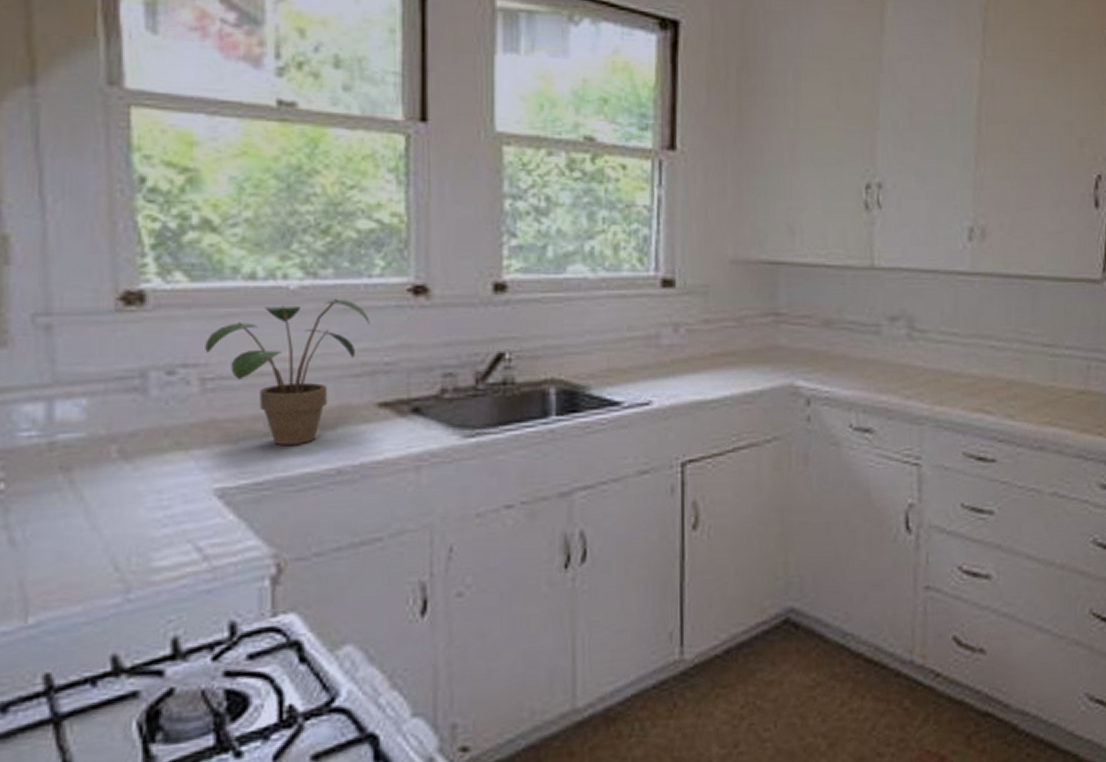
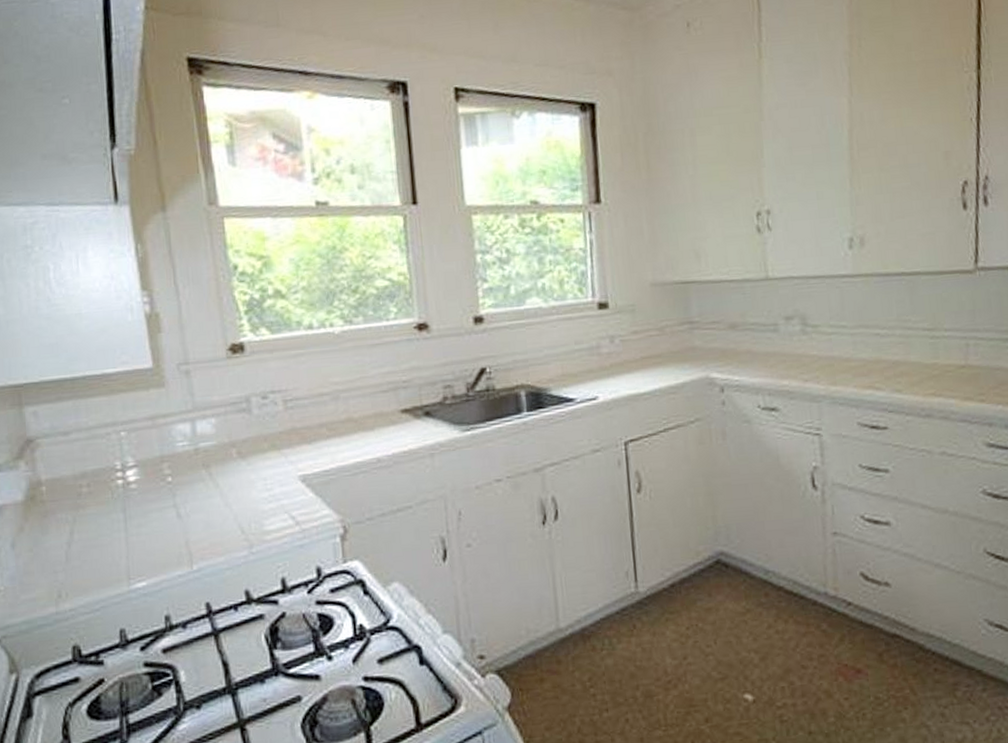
potted plant: present [205,298,370,445] -> none [284,337,391,443]

